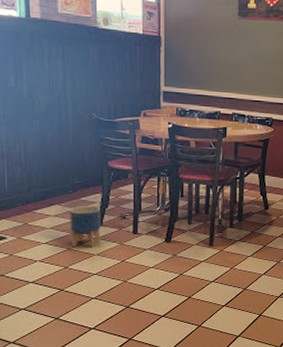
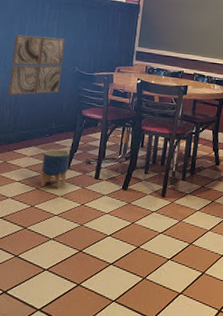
wall art: none [11,78,76,150] -> present [7,35,65,96]

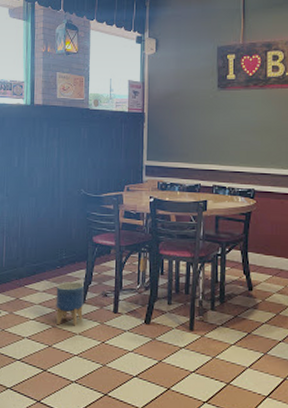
wall art: present [7,35,65,96] -> none [13,158,67,226]

